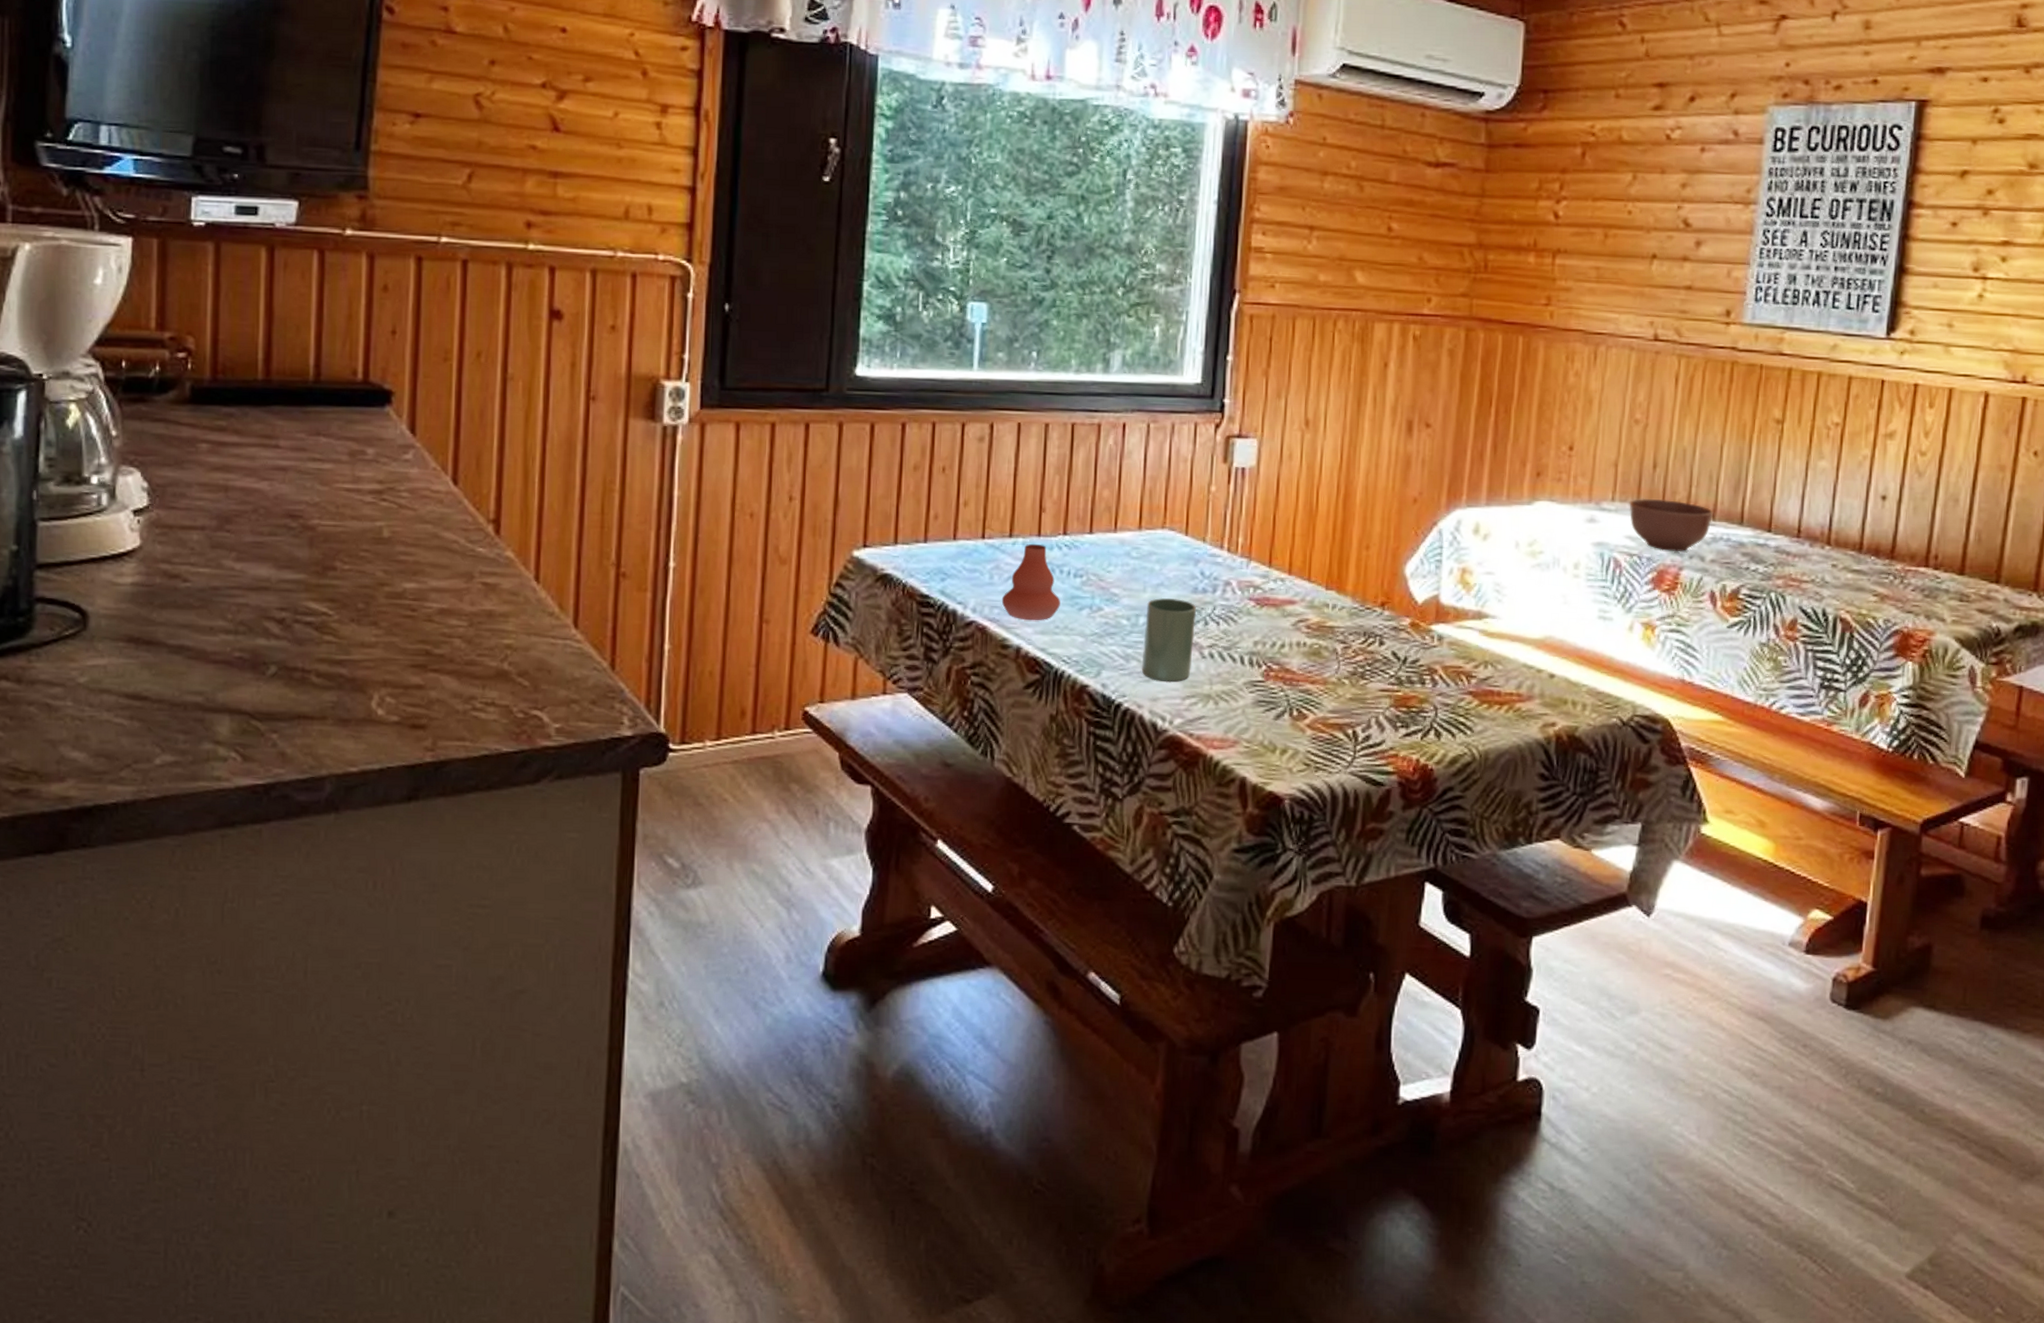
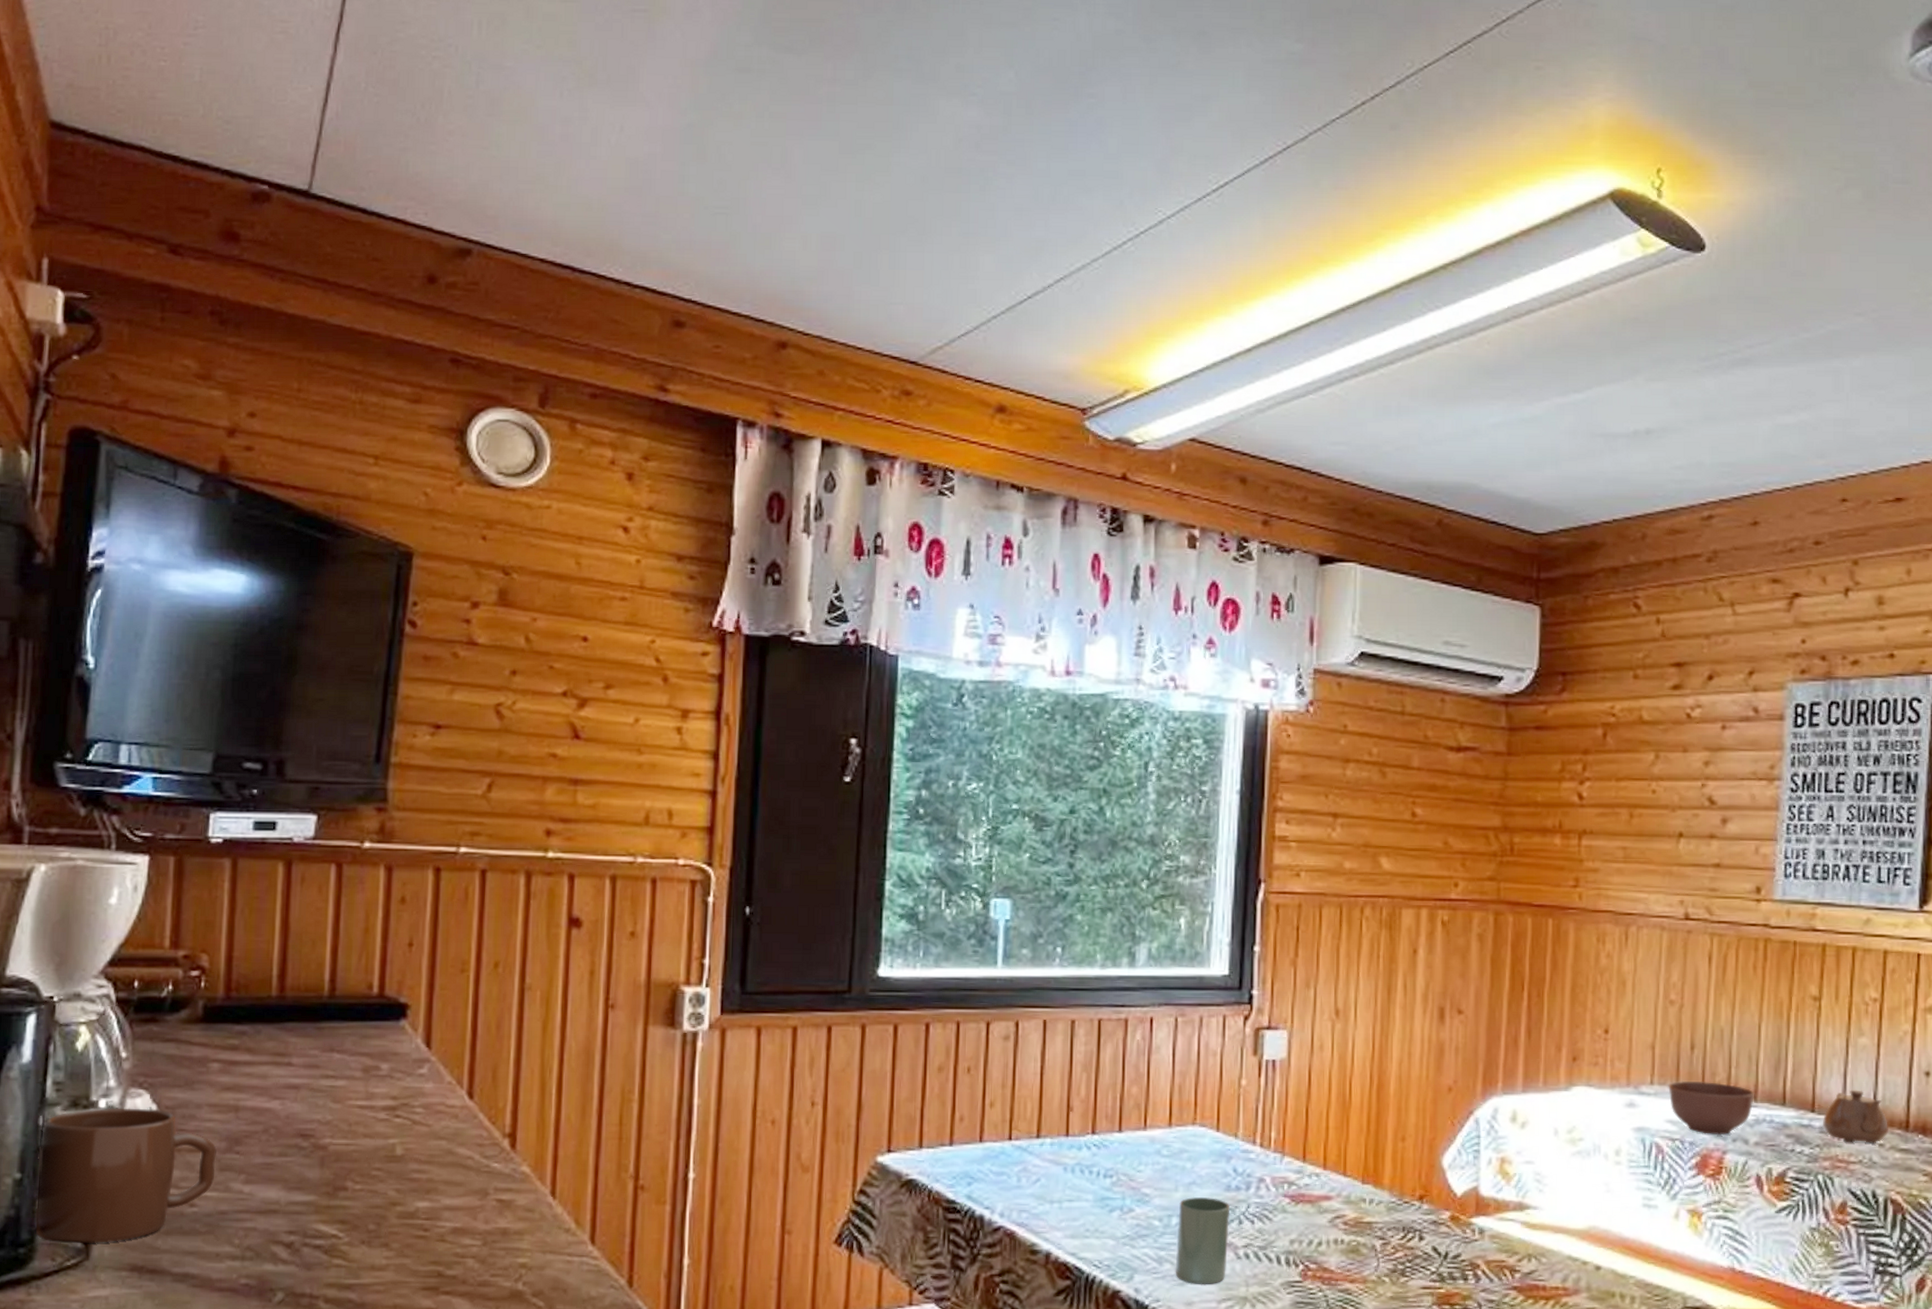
mug: none [32,484,208,615] -> present [35,1107,217,1244]
vase: present [1001,543,1060,621] -> none [1030,1144,1090,1224]
teapot: none [1778,511,1843,565] -> present [1823,1090,1888,1145]

